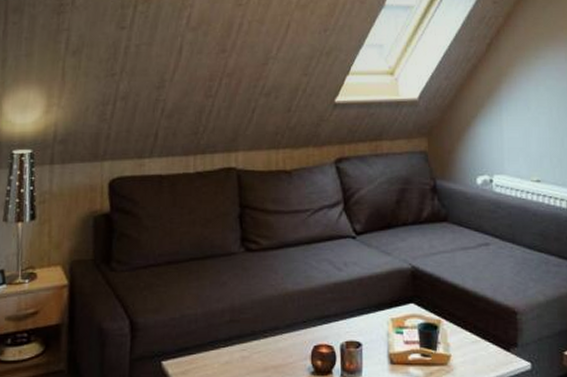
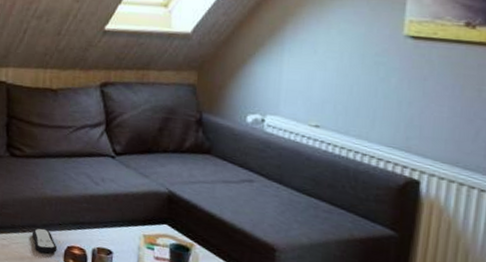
remote control: none [274,330,303,358] -> present [31,228,57,254]

